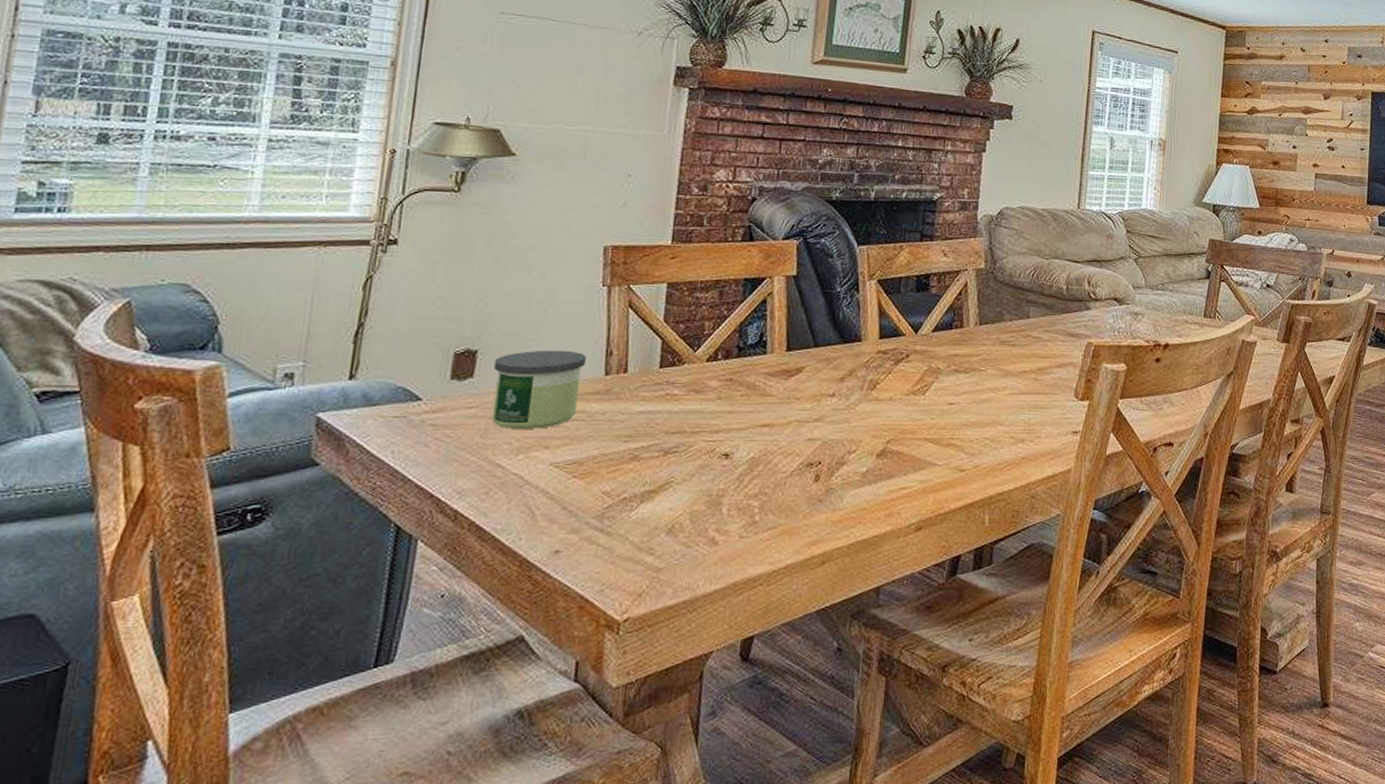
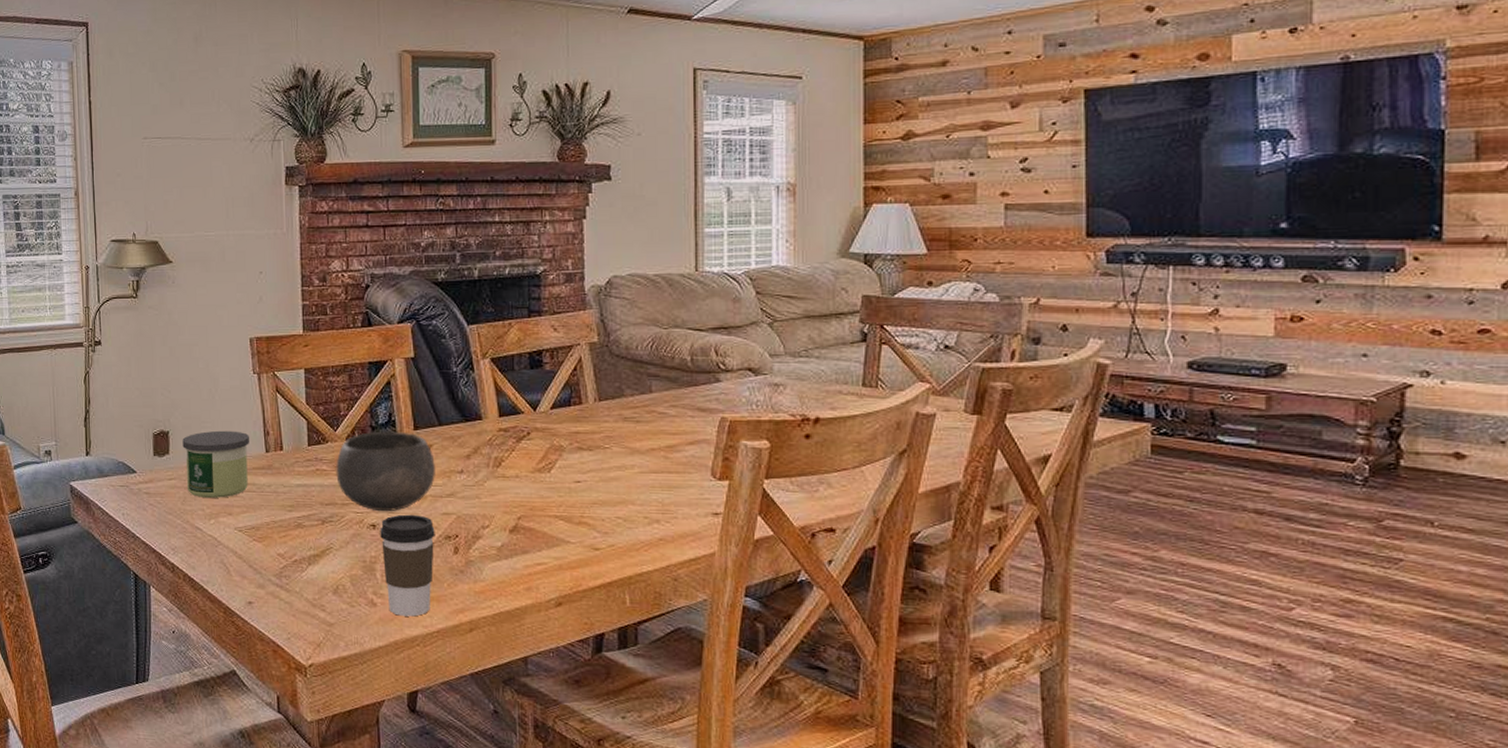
bowl: none [689,352,806,440] -> present [336,431,435,512]
coffee cup: none [731,441,797,554] -> present [380,514,435,617]

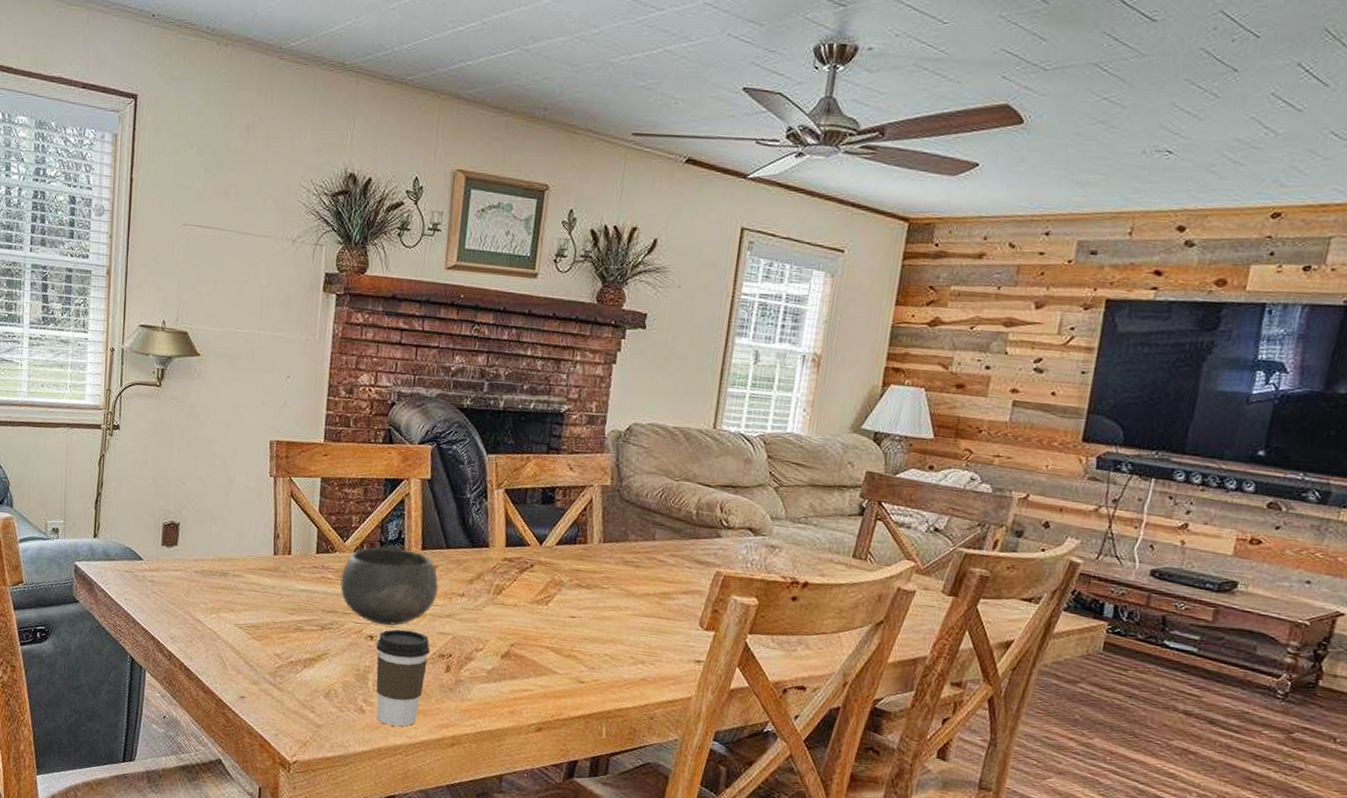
candle: present [182,430,250,498] -> none [191,527,260,594]

